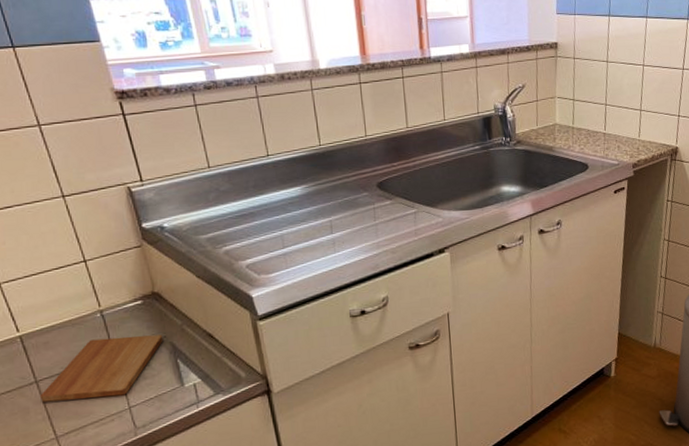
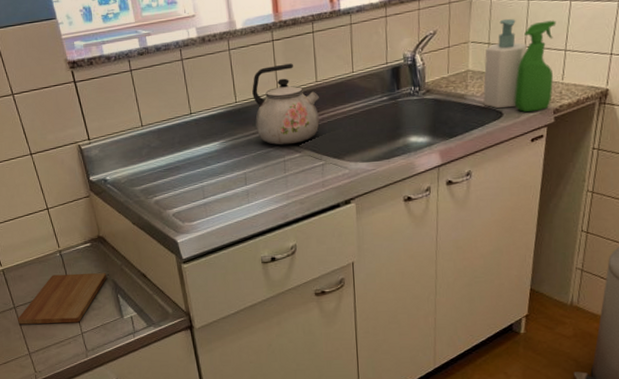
kettle: none [338,107,411,192] -> present [252,63,320,145]
soap bottle: none [570,77,607,162] -> present [483,18,527,109]
spray bottle: none [597,82,632,166] -> present [514,20,557,113]

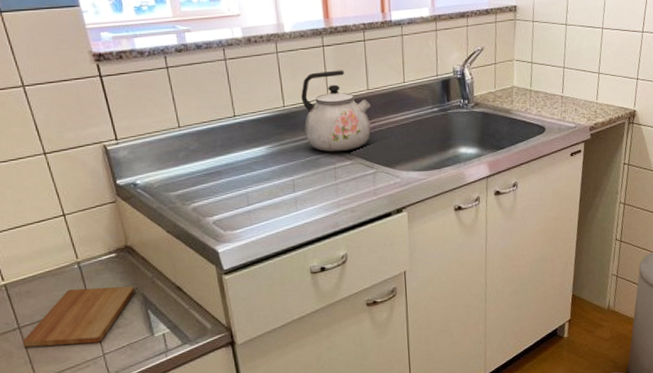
soap bottle: present [483,18,527,109] -> none [527,40,565,124]
spray bottle: present [514,20,557,113] -> none [555,45,591,129]

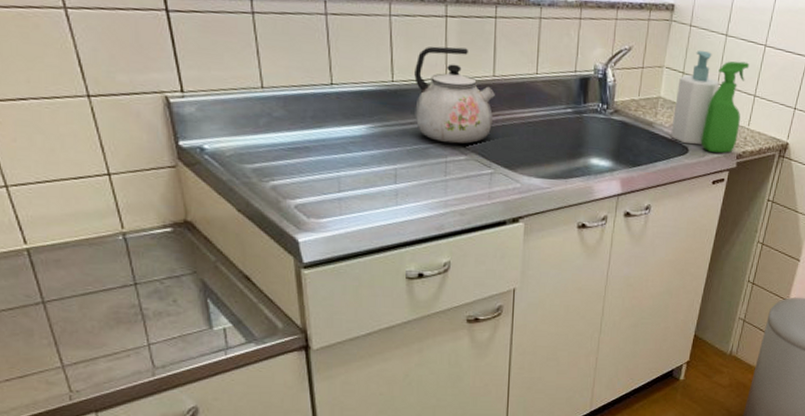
cutting board: present [23,286,135,347] -> none [48,264,193,330]
soap bottle: none [527,40,565,124] -> present [671,50,719,146]
spray bottle: none [555,45,591,129] -> present [700,61,750,154]

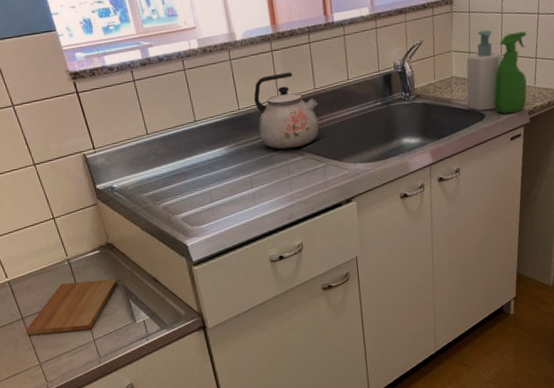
cutting board: none [48,264,193,330] -> present [26,279,118,335]

